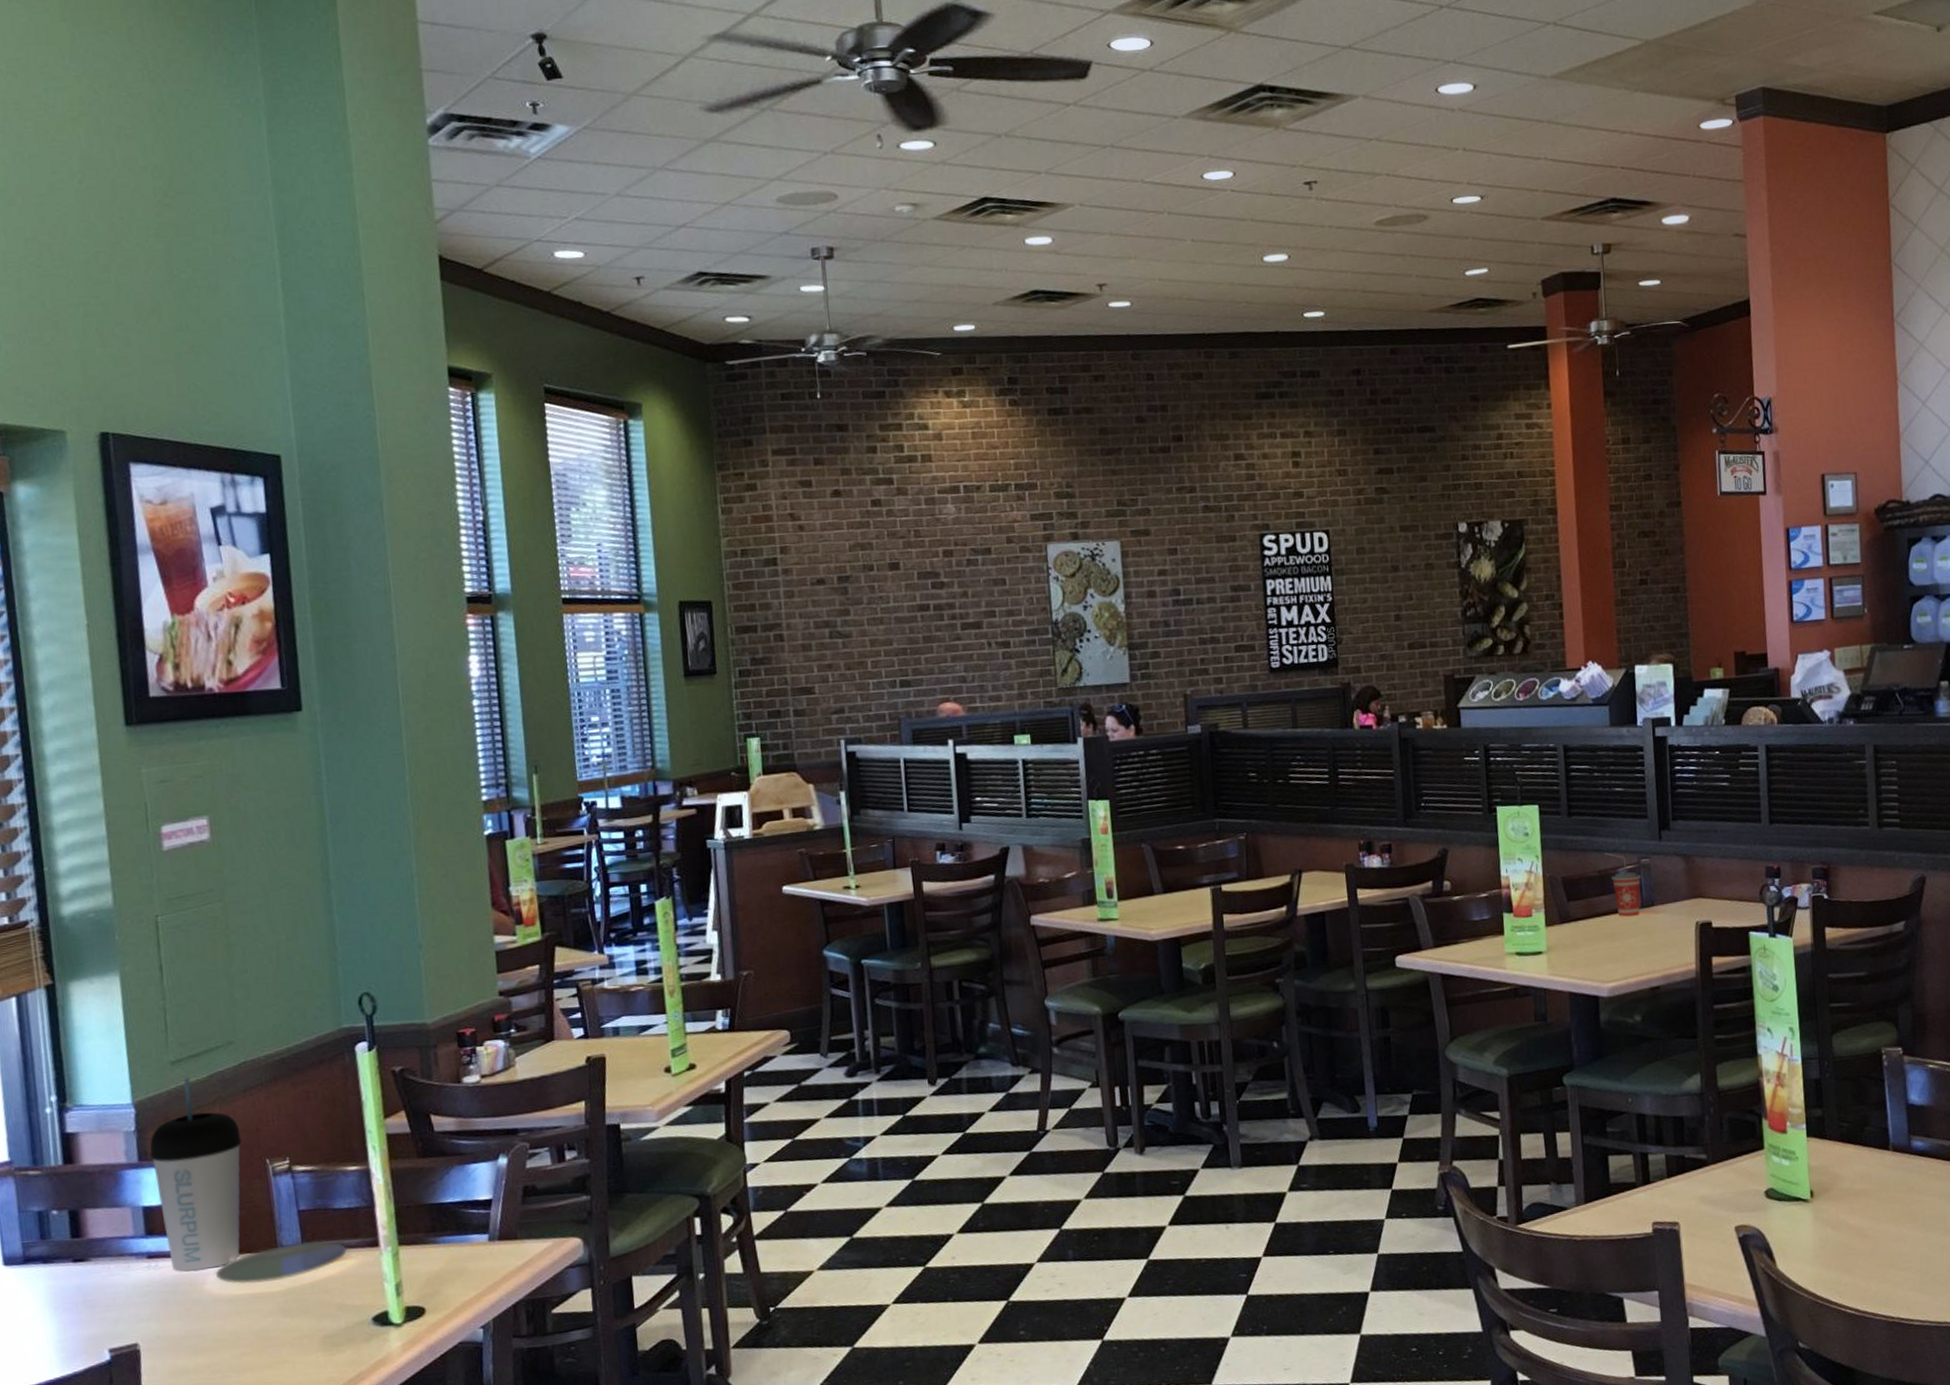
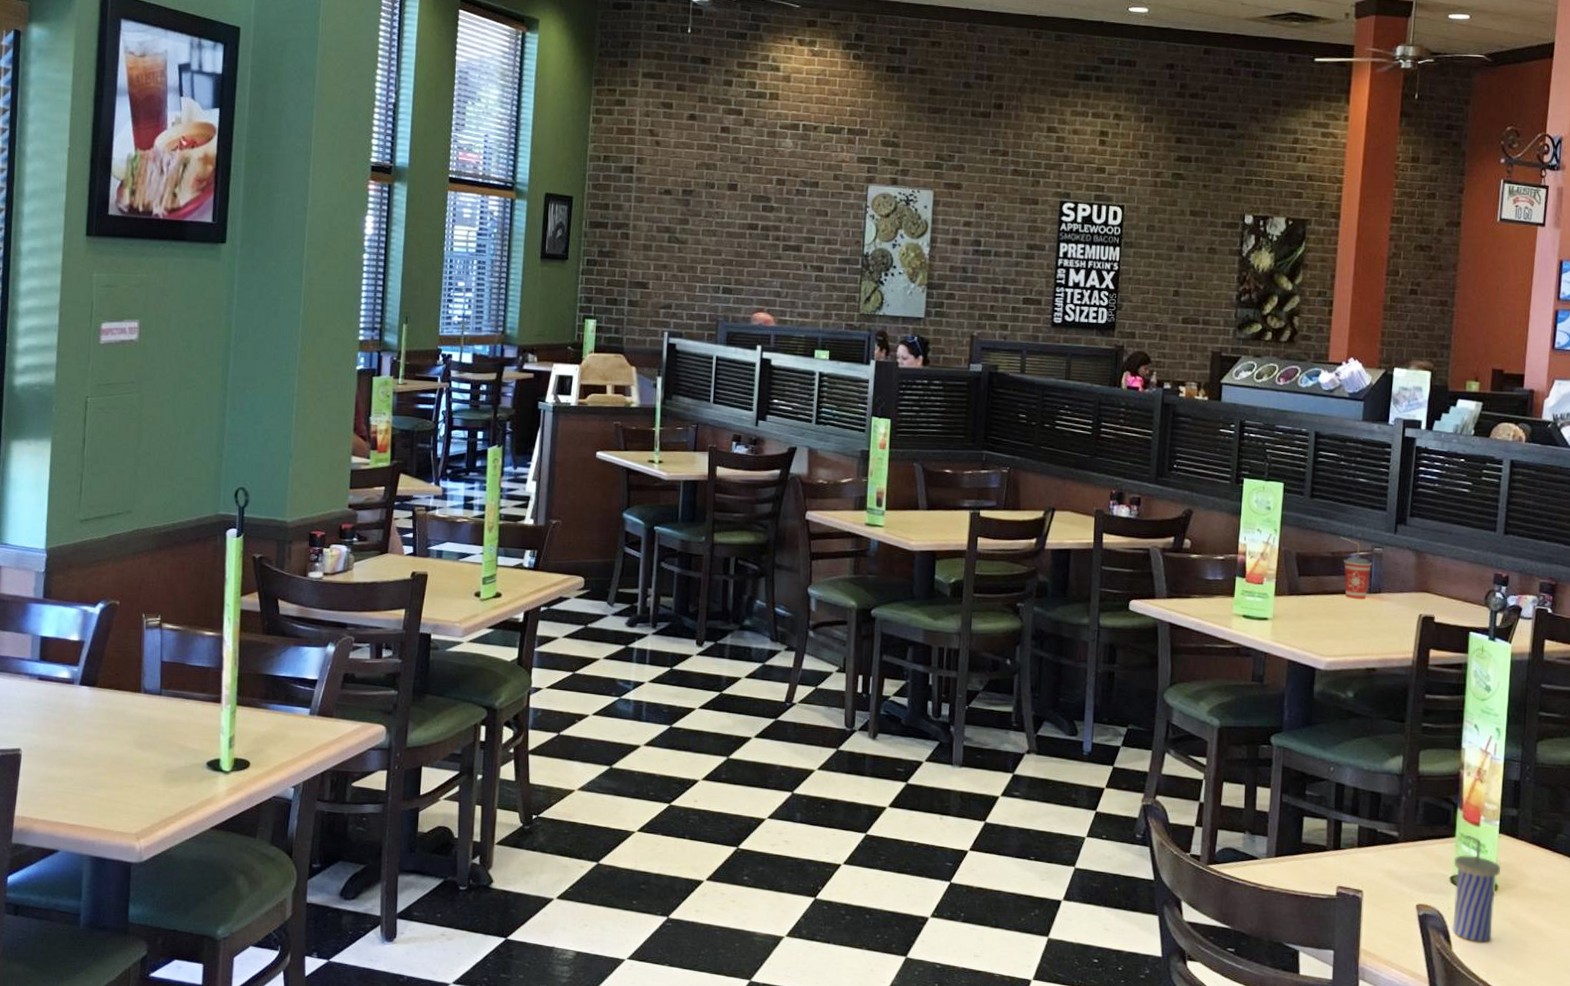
beverage cup: present [150,1076,242,1273] -> none [53,533,126,698]
plate: present [214,1241,348,1285] -> none [88,688,196,718]
beverage cup: none [1766,1144,1815,1254] -> present [1451,834,1500,942]

